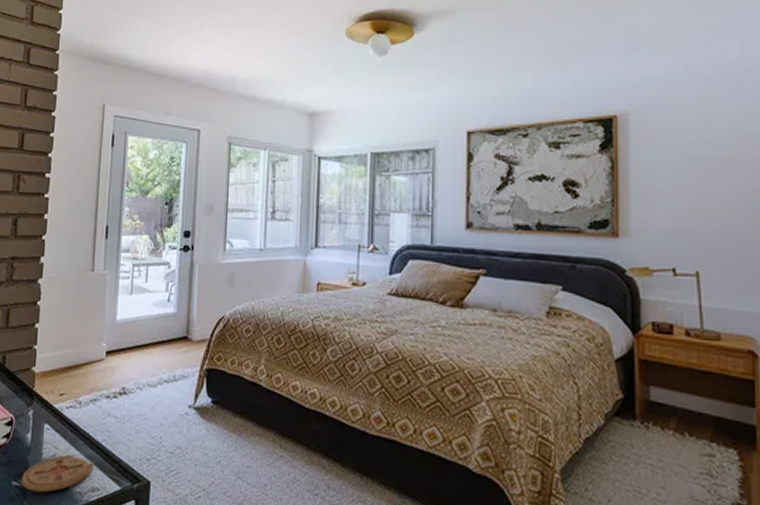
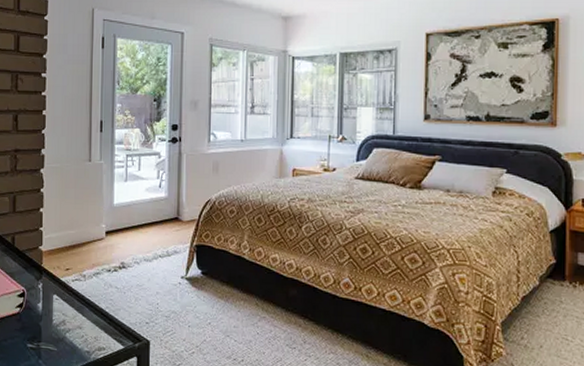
coaster: present [21,454,94,493] -> none [35,320,100,353]

